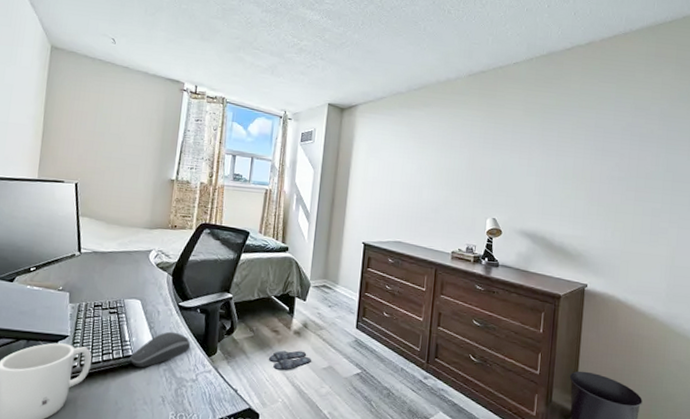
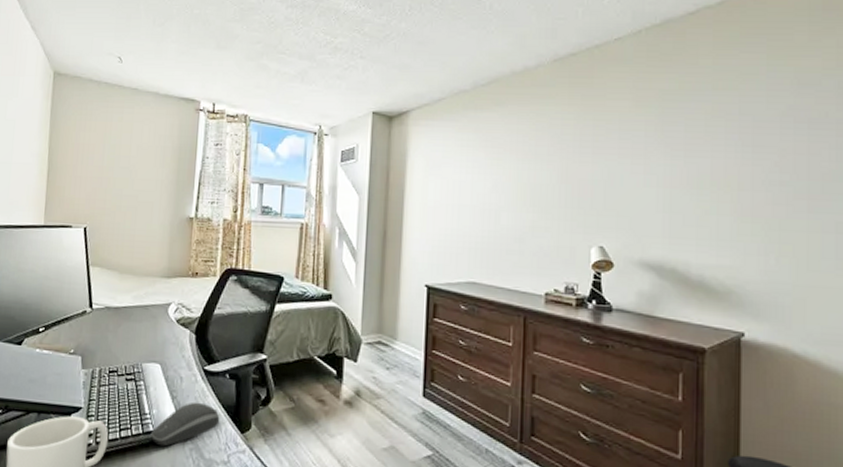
slippers: present [269,350,311,371] -> none [315,425,368,452]

